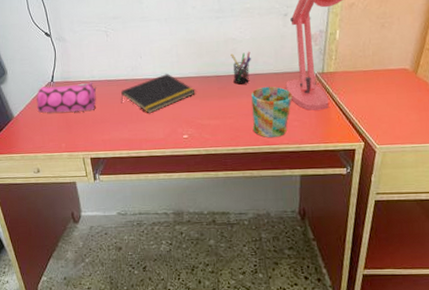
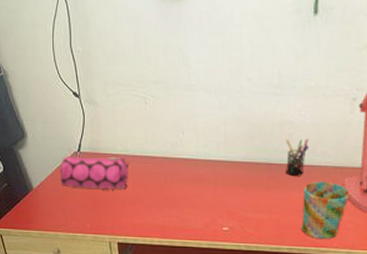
notepad: present [121,74,195,114] -> none [156,155,242,200]

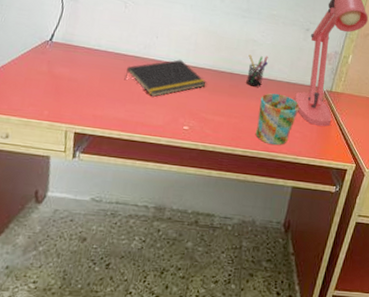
pencil case: present [60,156,130,189] -> none [24,44,101,81]
notepad: none [156,155,242,200] -> present [124,59,206,98]

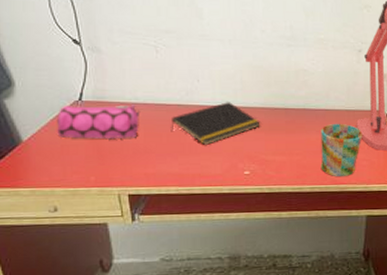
pencil case: none [24,44,101,81] -> present [57,105,140,139]
pen holder: present [246,54,268,87] -> none [301,85,322,119]

